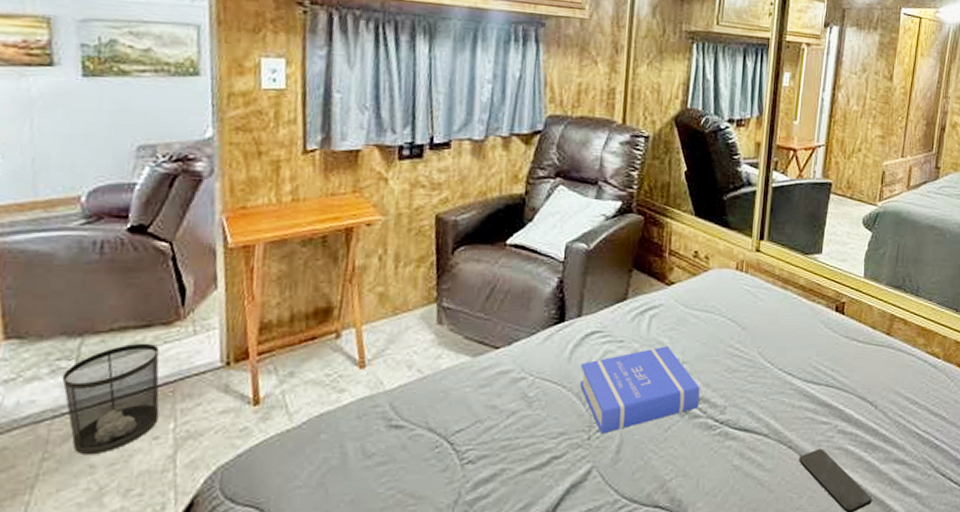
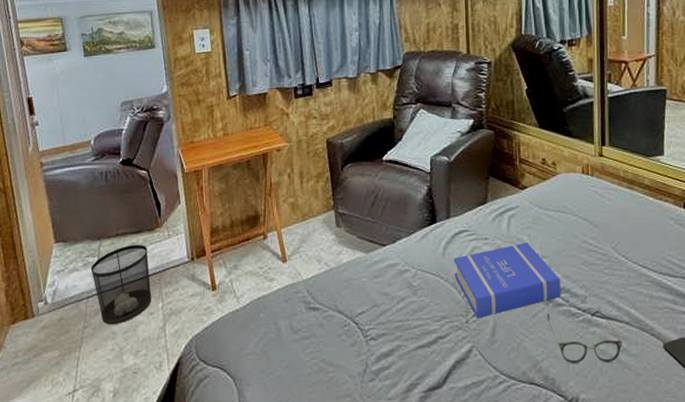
eyeglasses: none [680,422,758,483] -> present [546,311,622,364]

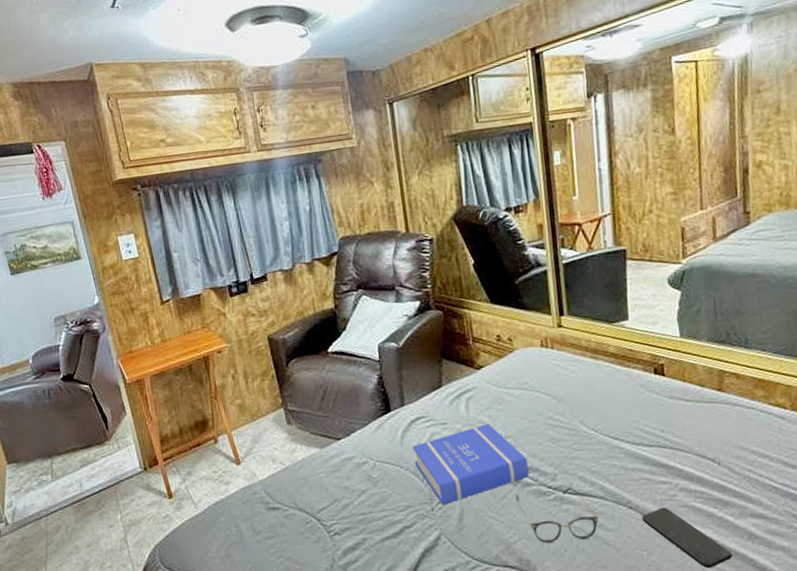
waste bin: present [91,244,152,325] -> none [46,458,110,540]

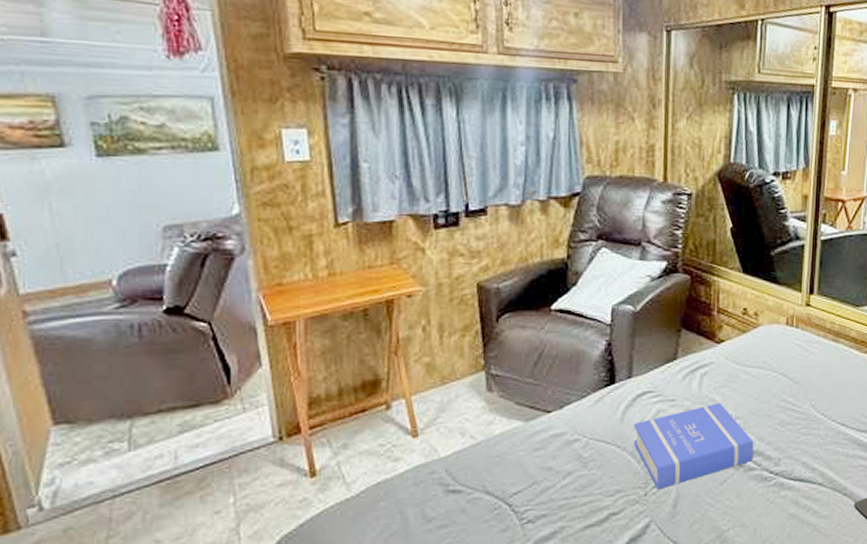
eyeglasses: present [515,487,599,544] -> none [735,473,814,531]

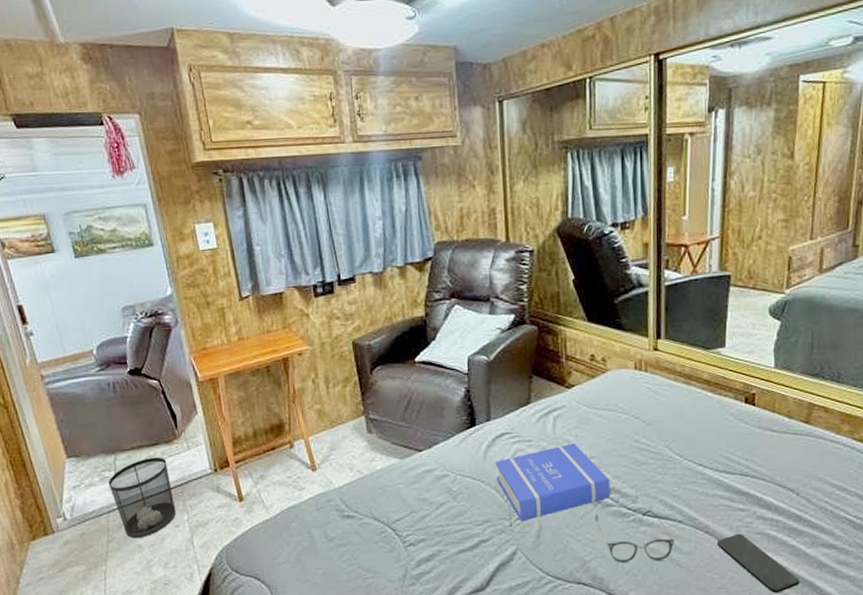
waste bin: none [117,422,218,531] -> present [108,457,176,539]
eyeglasses: none [735,473,814,531] -> present [594,510,675,564]

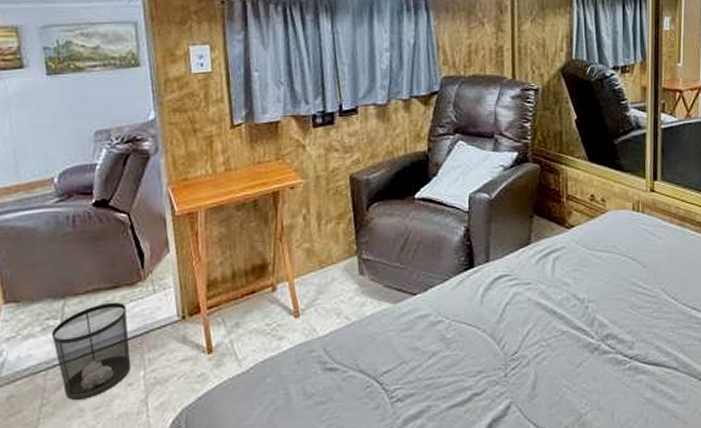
book: present [495,443,610,521] -> none [492,286,607,372]
eyeglasses: present [594,510,675,564] -> none [591,357,670,416]

